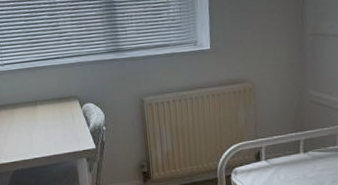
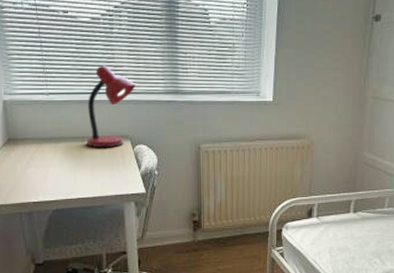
desk lamp: none [38,33,80,110] -> present [86,65,136,148]

